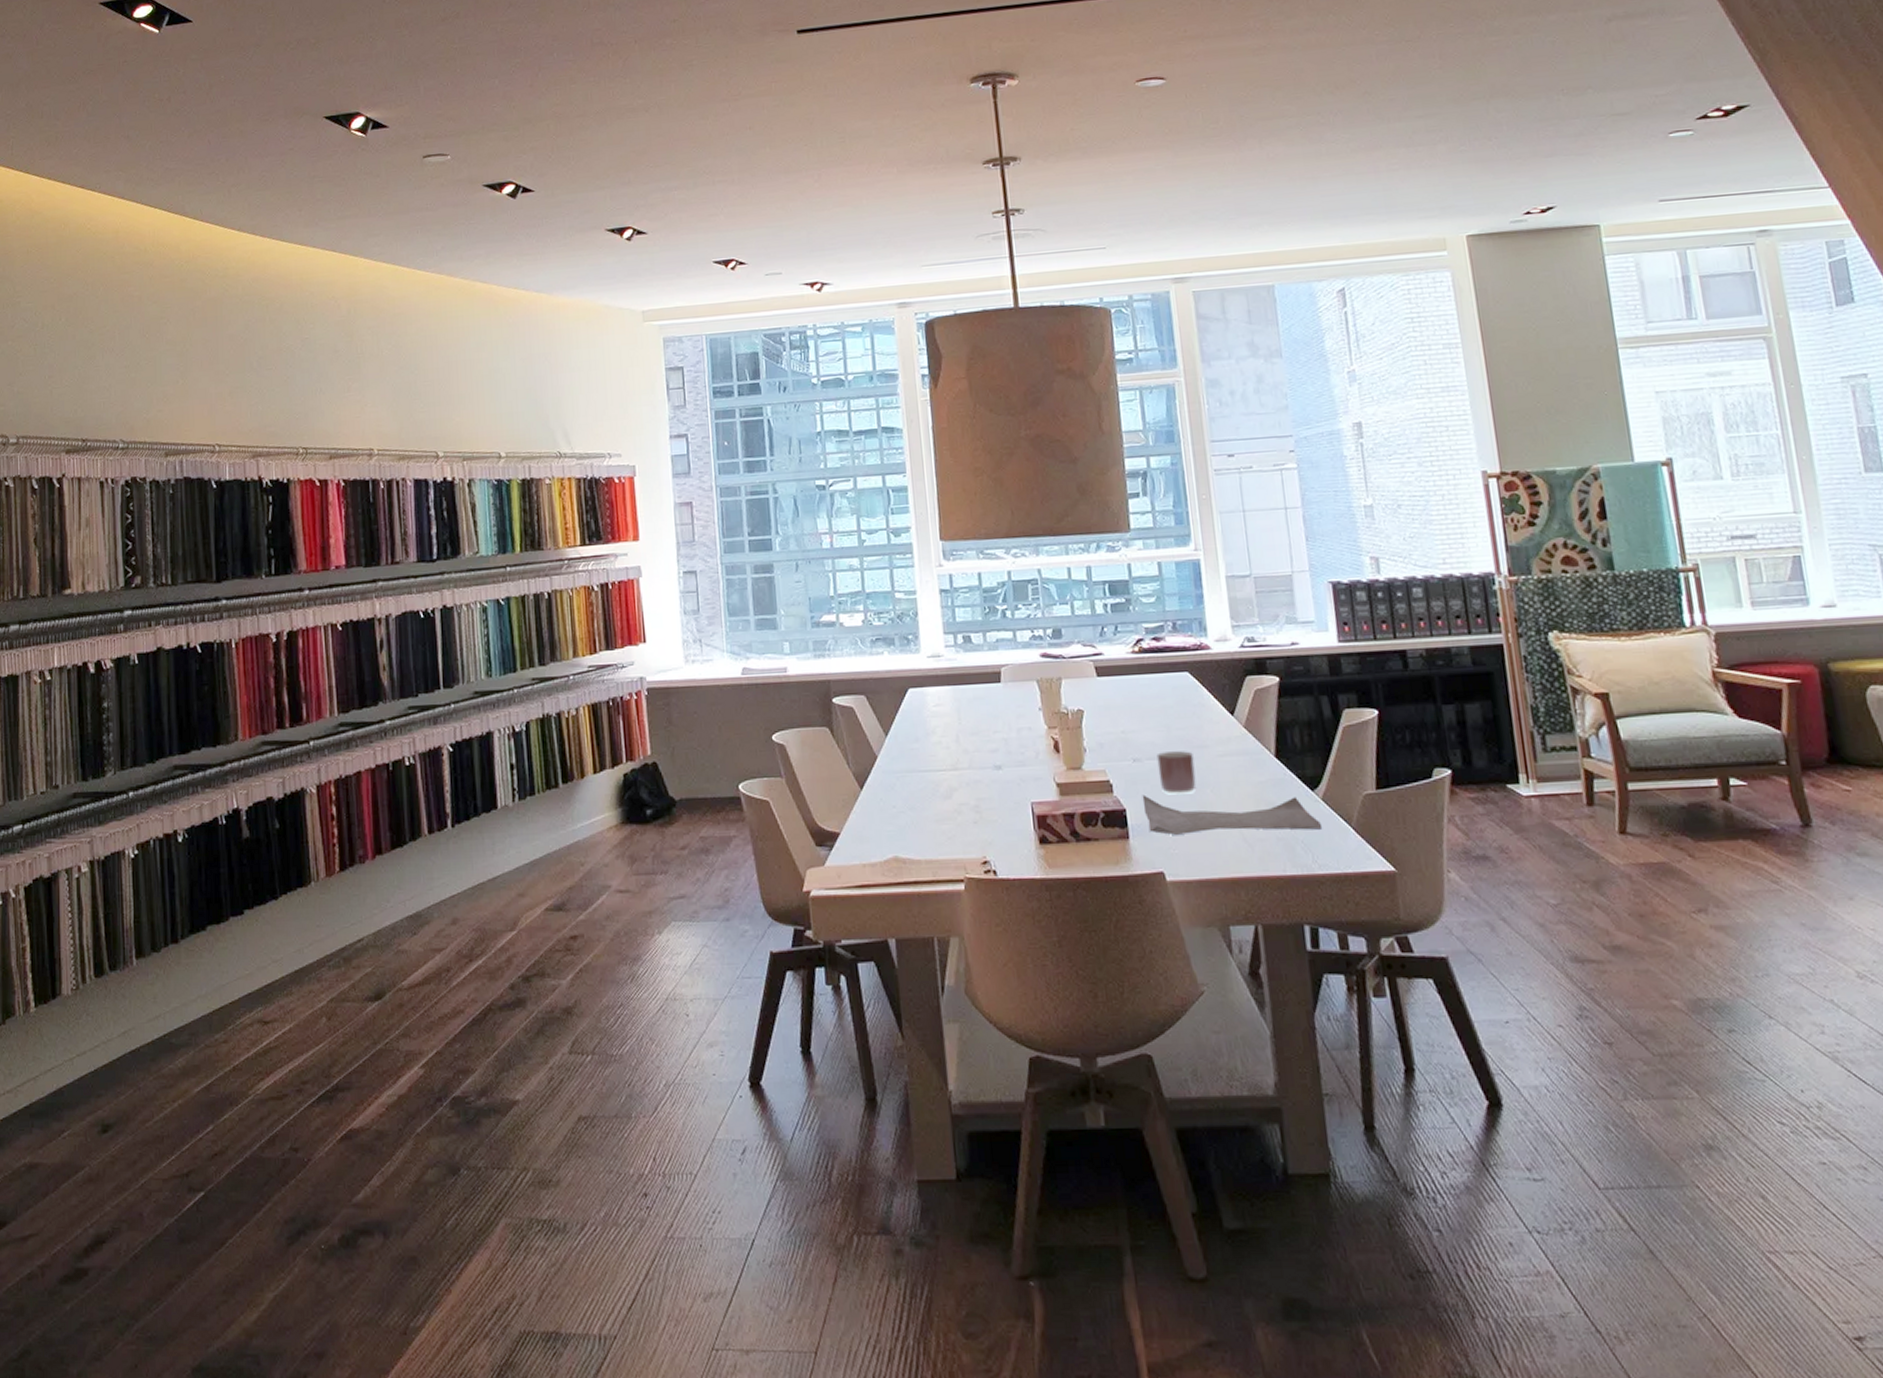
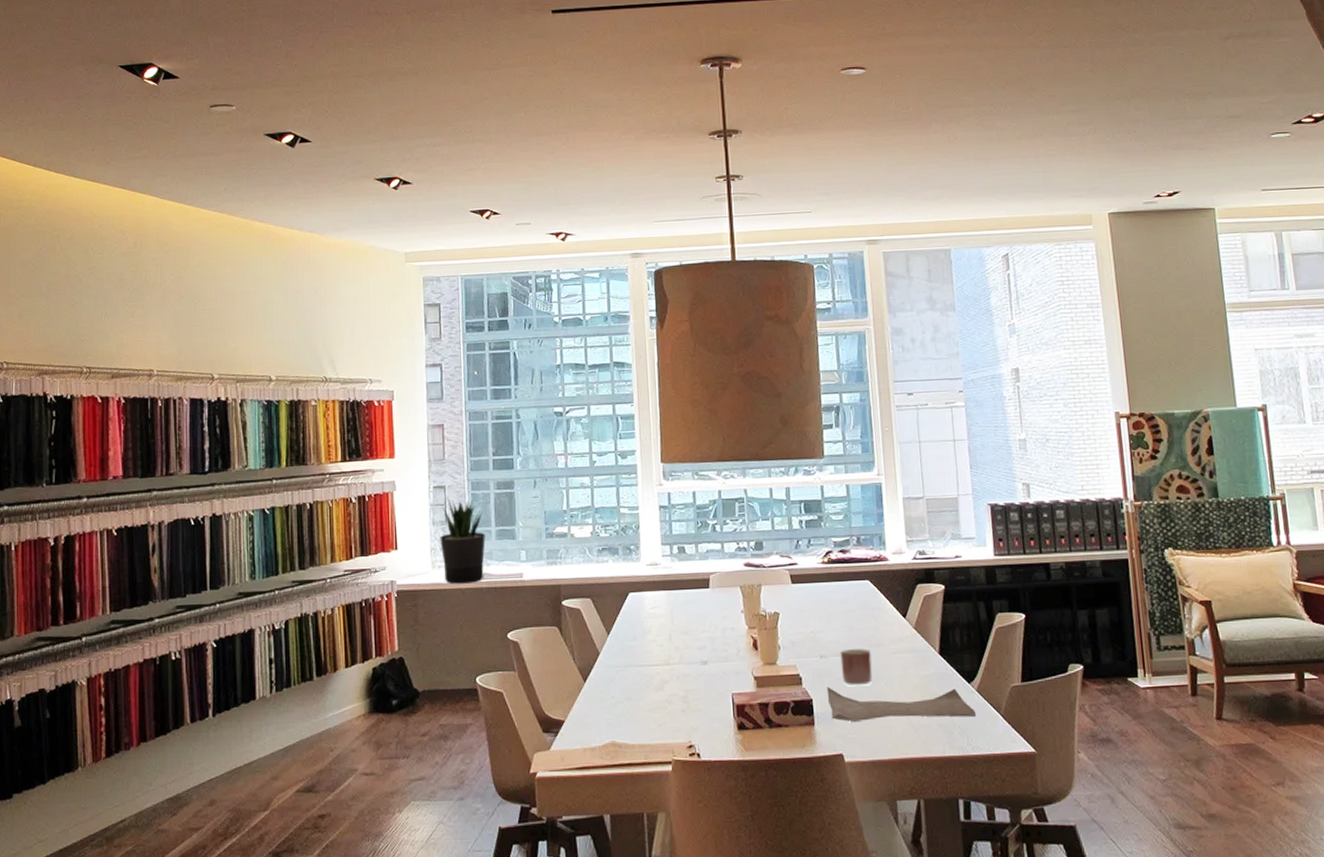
planter: none [692,582,744,680] -> present [440,496,486,584]

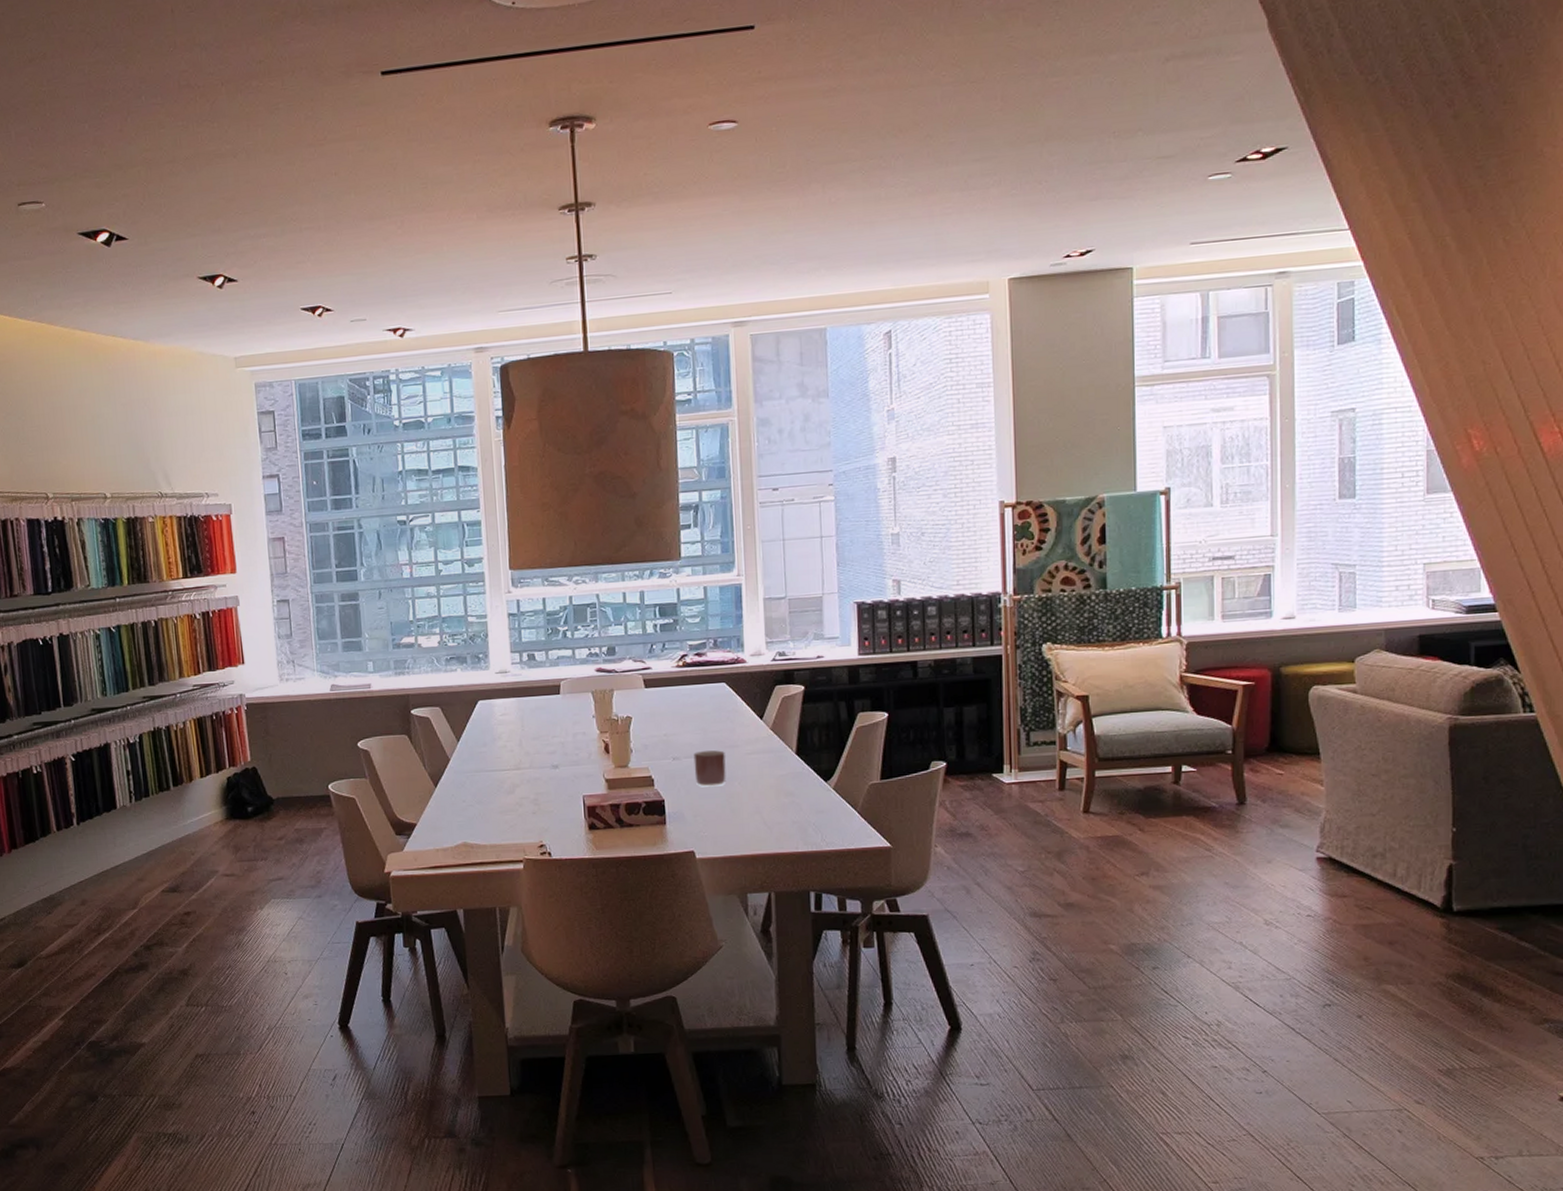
planter: present [440,496,486,584] -> none [286,610,332,696]
fabric swatch: present [826,686,975,723] -> none [679,787,831,821]

